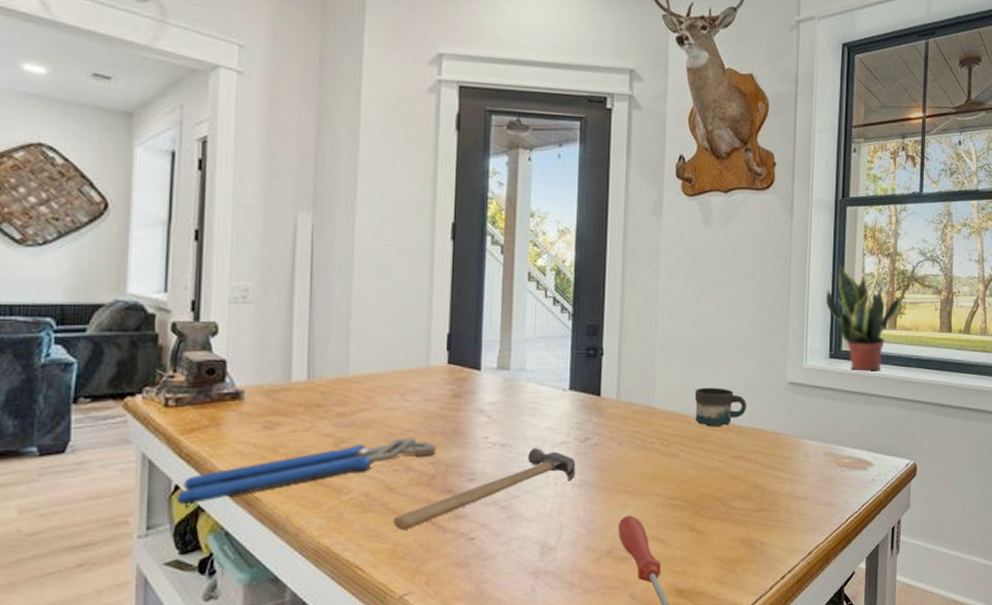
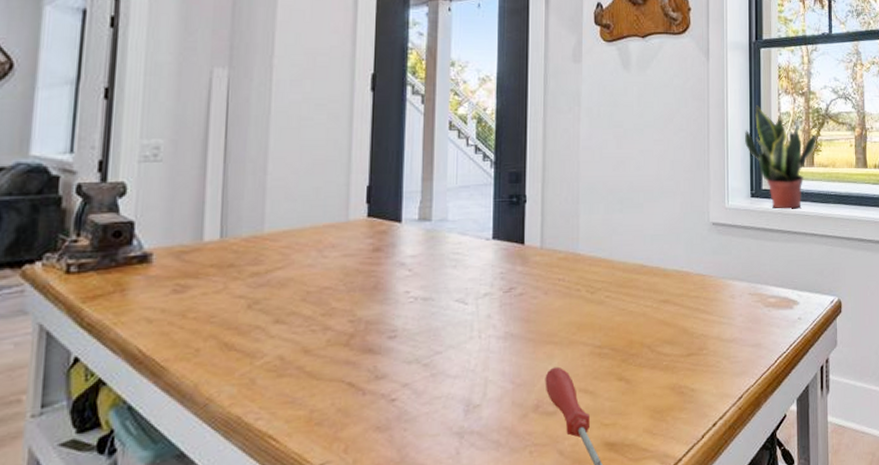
pliers: present [176,438,437,505] -> none [74,295,356,379]
claw hammer: present [393,447,576,529] -> none [309,300,501,394]
mug: present [694,387,746,427] -> none [619,231,671,272]

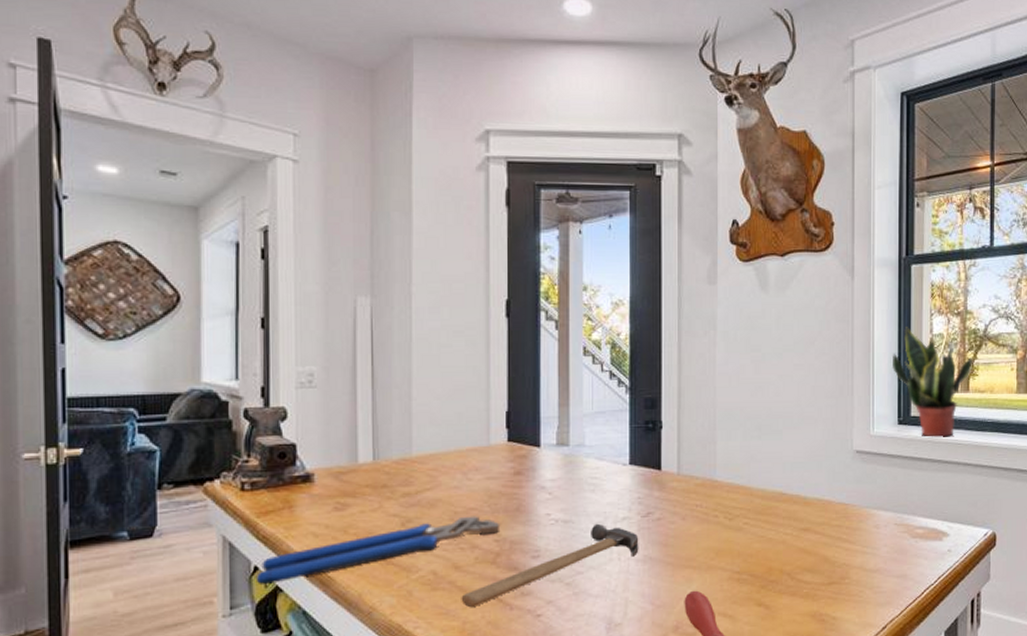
pliers: none [74,295,356,379] -> present [255,516,501,586]
claw hammer: none [309,300,501,394] -> present [461,523,639,607]

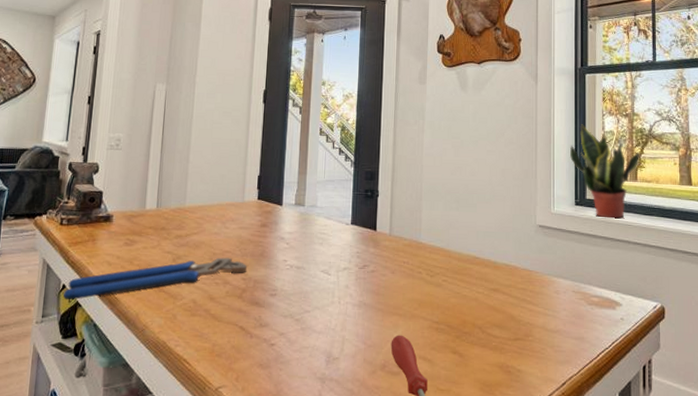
claw hammer: present [461,523,639,607] -> none [213,271,356,332]

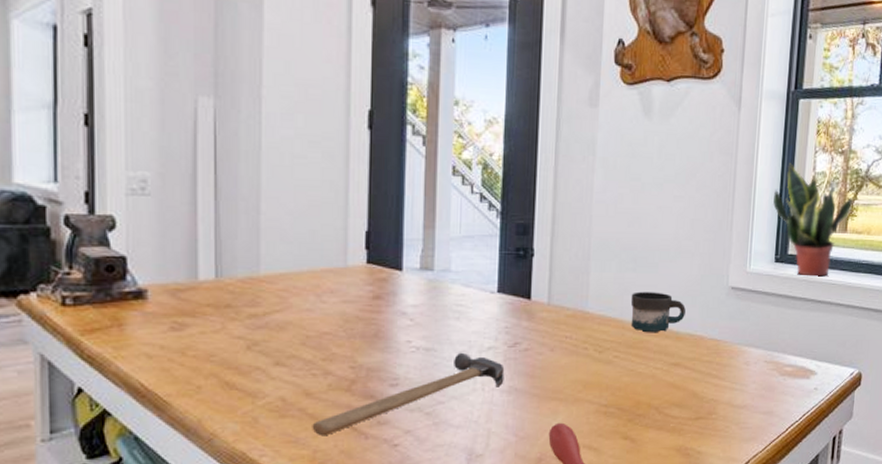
pliers: present [62,257,248,301] -> none [79,341,357,409]
claw hammer: none [213,271,356,332] -> present [312,352,505,435]
mug: none [455,227,501,262] -> present [630,291,686,333]

